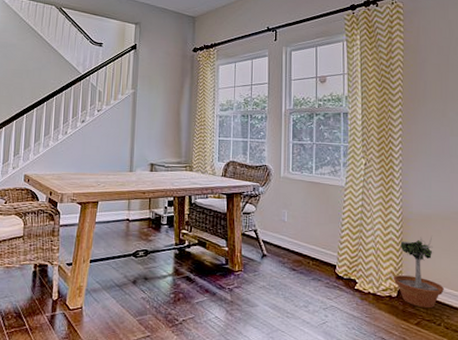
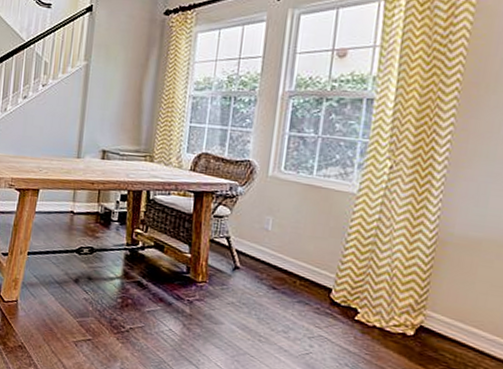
potted tree: present [393,236,444,309] -> none [411,266,486,356]

